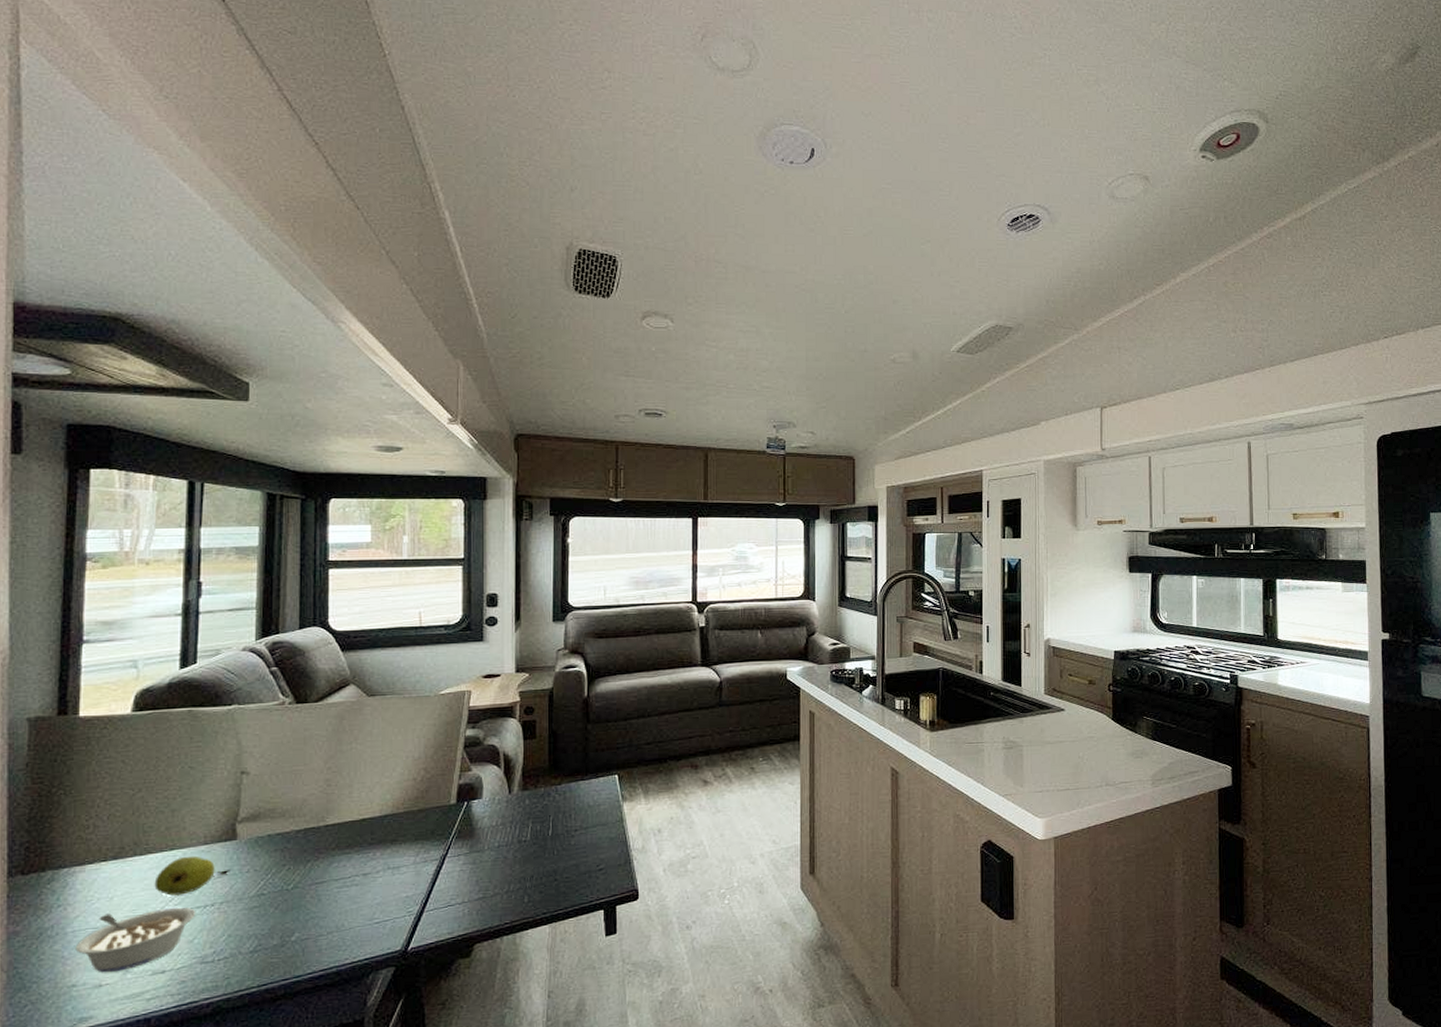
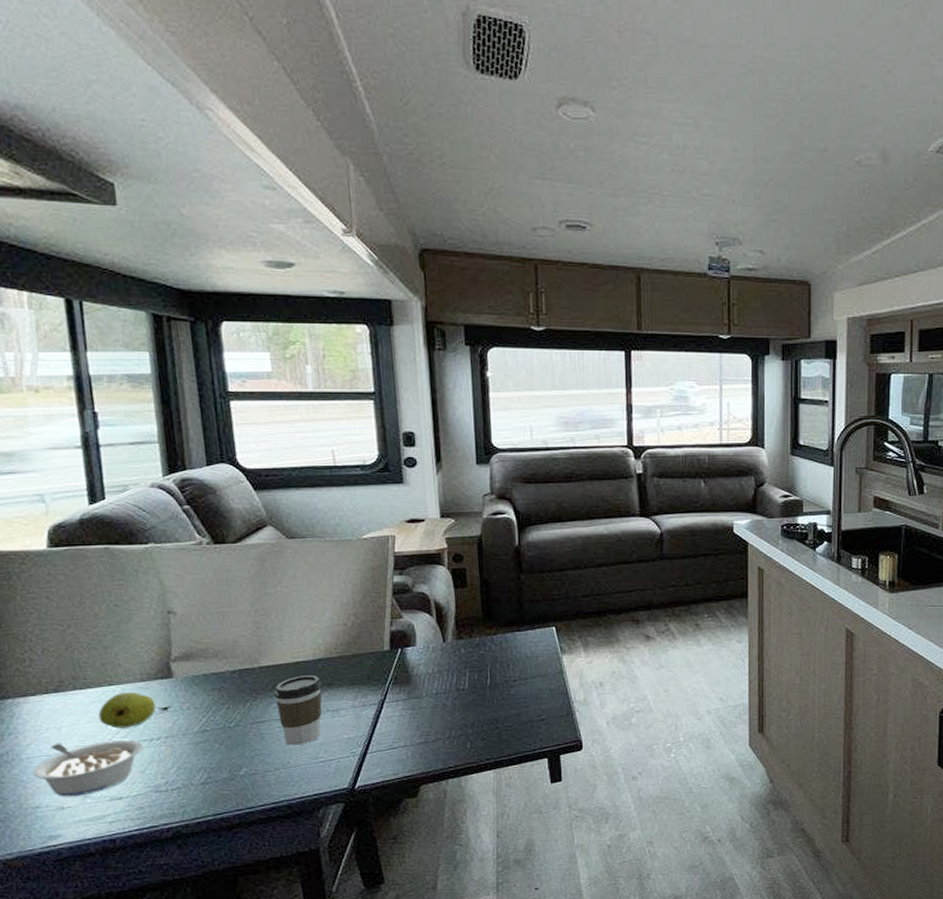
coffee cup: none [336,832,386,907] -> present [273,675,322,746]

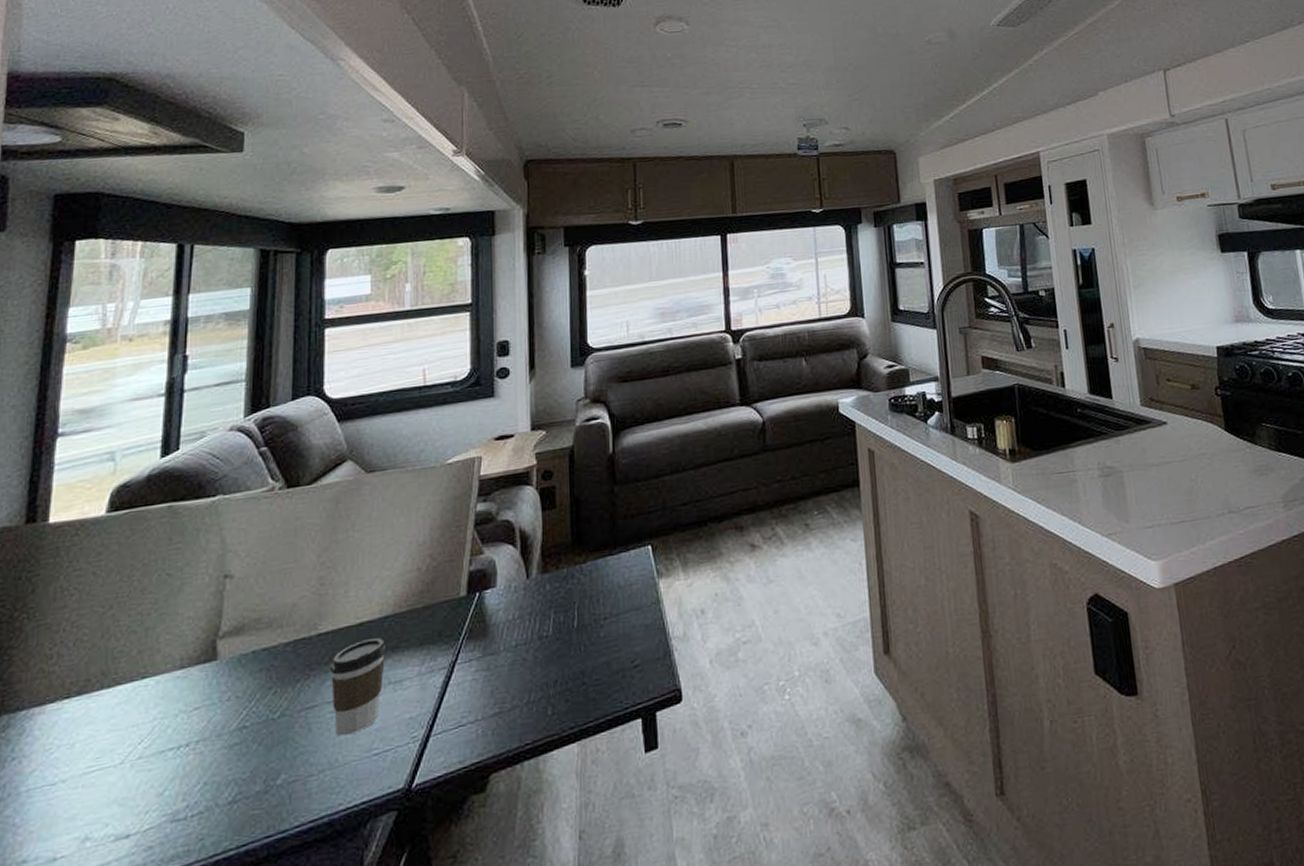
legume: present [32,739,144,797] -> none [28,750,168,843]
fruit: present [98,691,171,728] -> none [122,683,209,737]

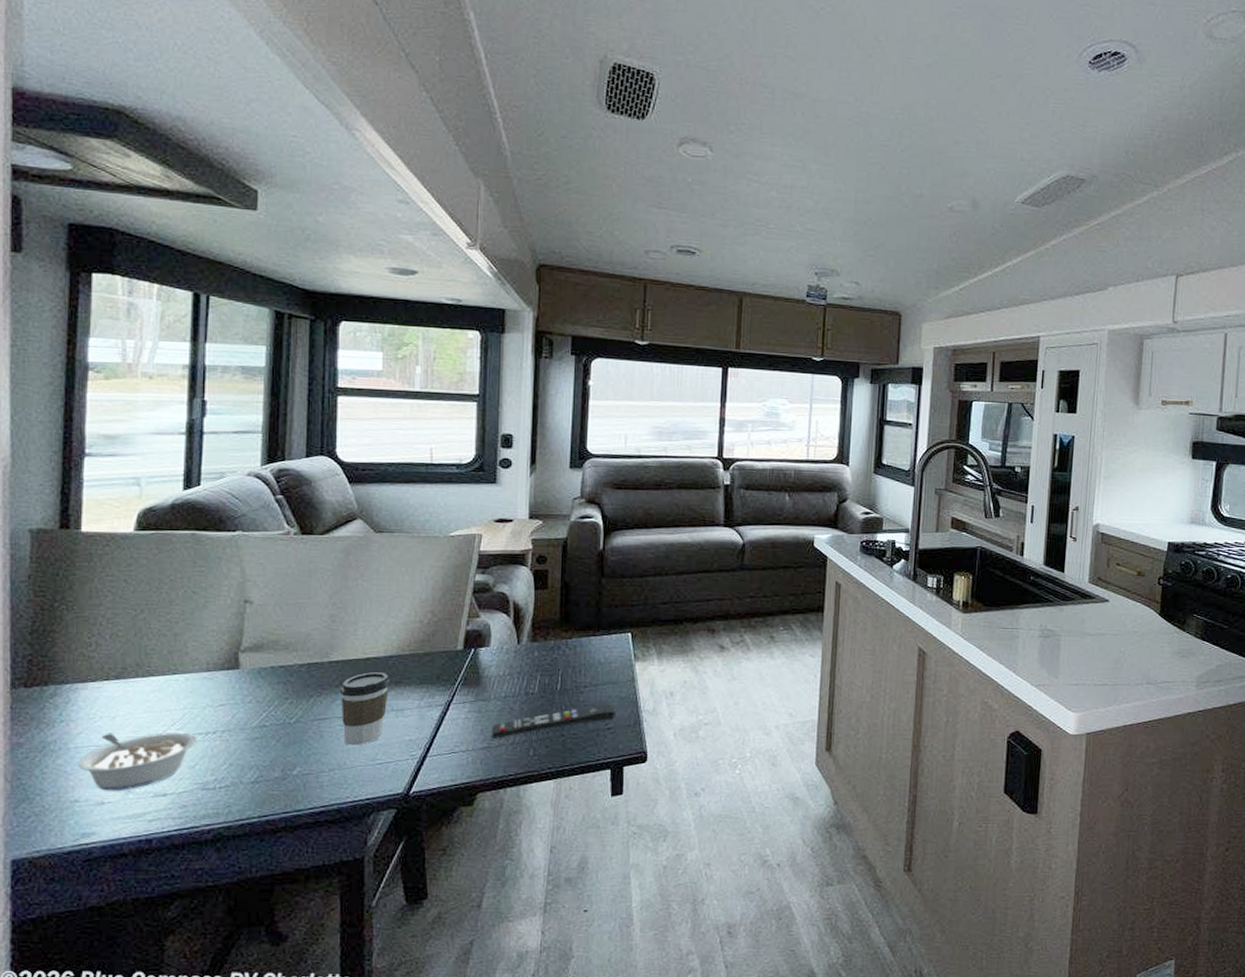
legume: none [28,750,168,843] -> present [78,732,198,791]
remote control: none [503,636,643,701] -> present [492,704,616,739]

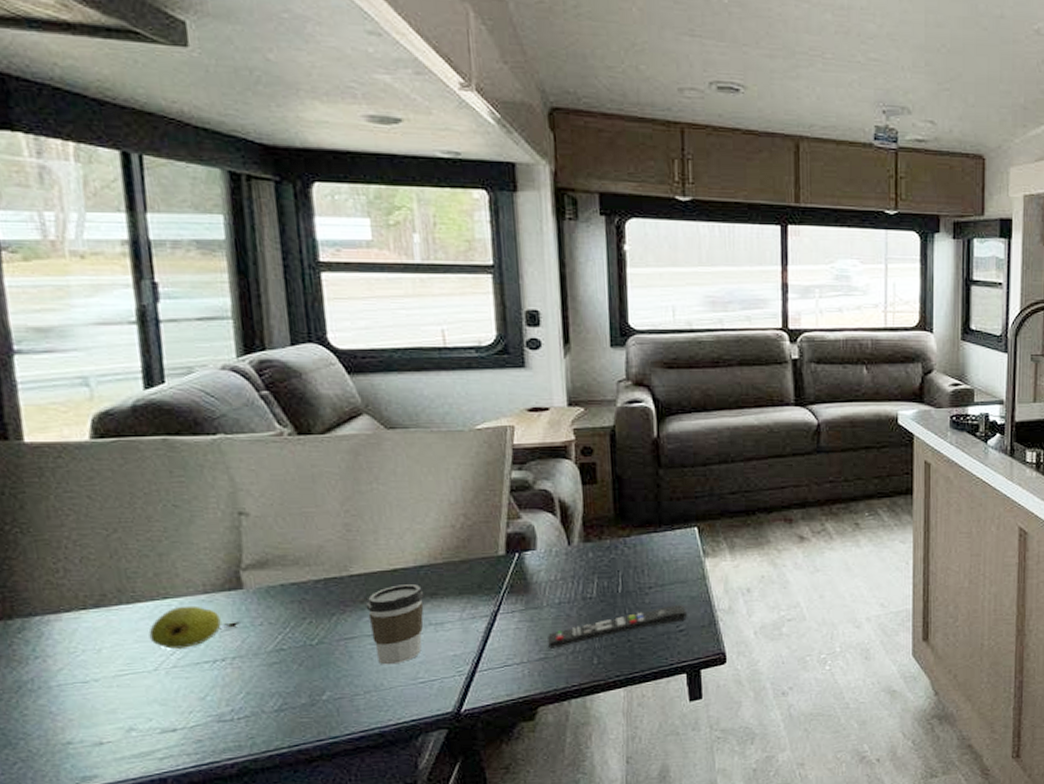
legume: present [78,732,198,791] -> none [64,661,205,730]
fruit: none [156,681,233,720] -> present [148,605,240,649]

